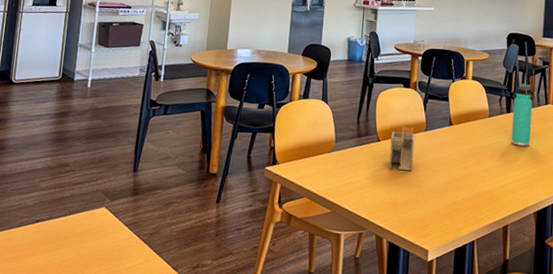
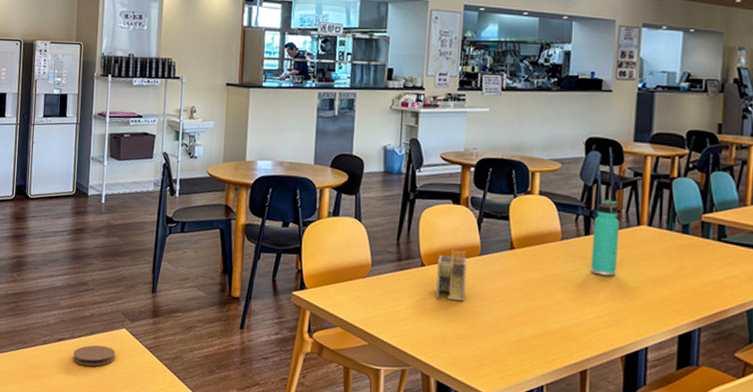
coaster: none [50,224,94,246] -> present [73,345,116,367]

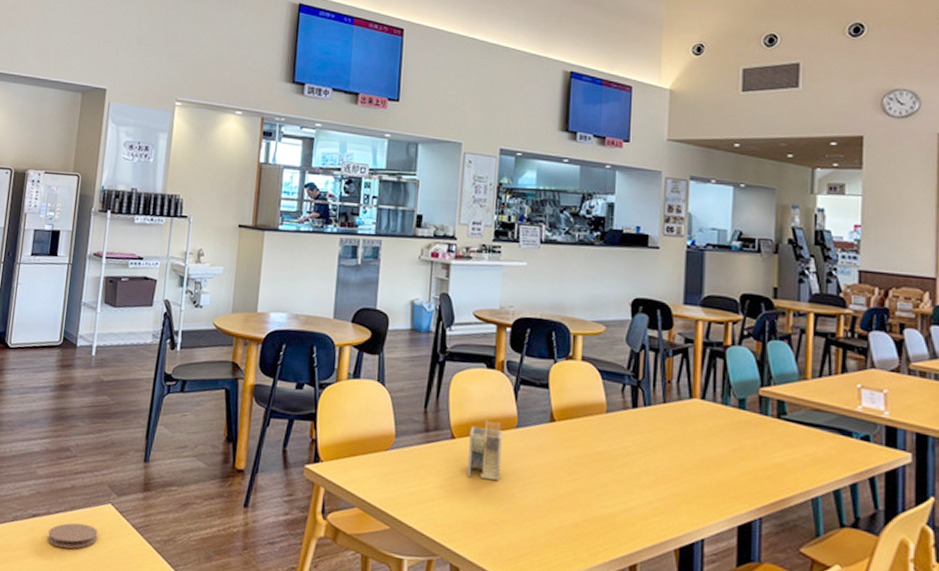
thermos bottle: present [591,199,620,276] -> none [639,368,671,456]

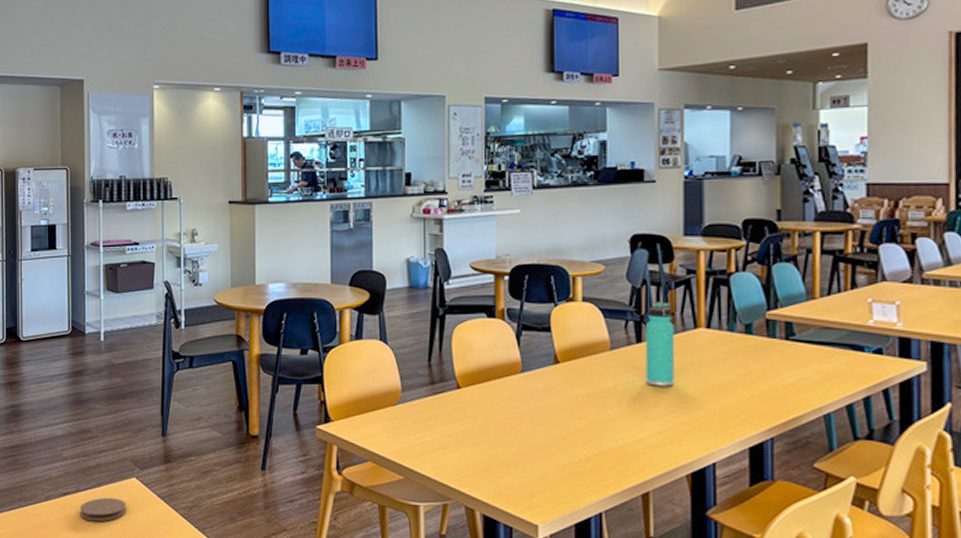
napkin holder: present [467,421,503,482] -> none [475,369,508,425]
thermos bottle: none [639,368,671,456] -> present [645,302,675,387]

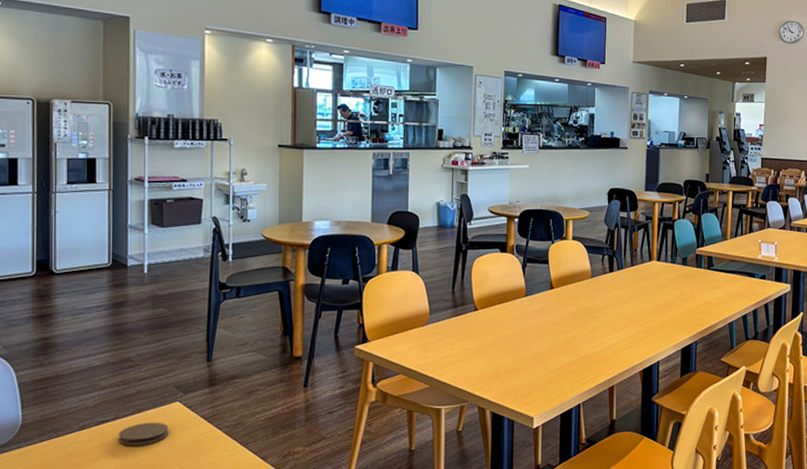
thermos bottle: present [645,302,675,387] -> none [615,241,636,305]

